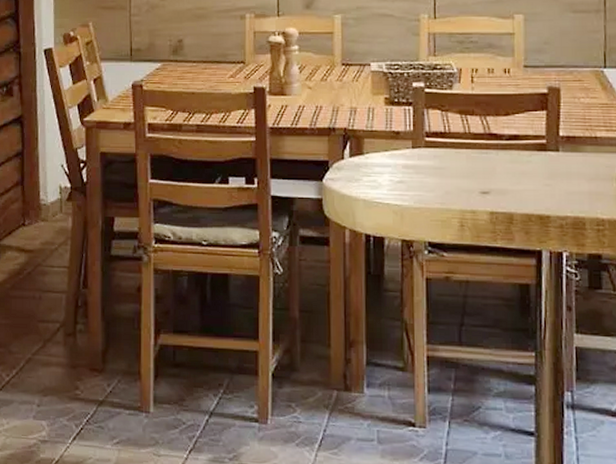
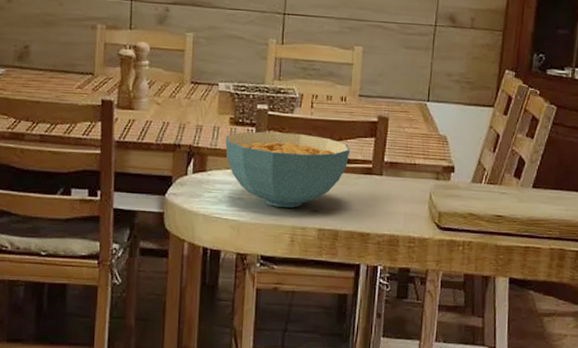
cereal bowl: none [382,110,519,190] -> present [225,131,350,208]

